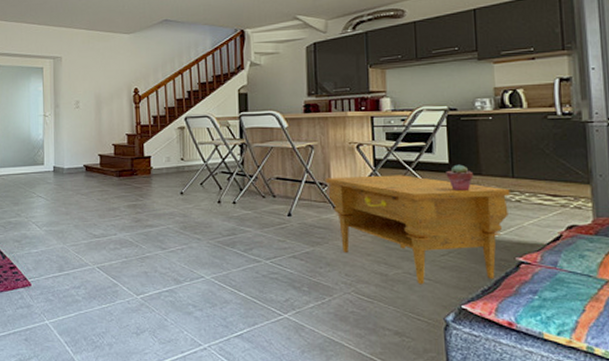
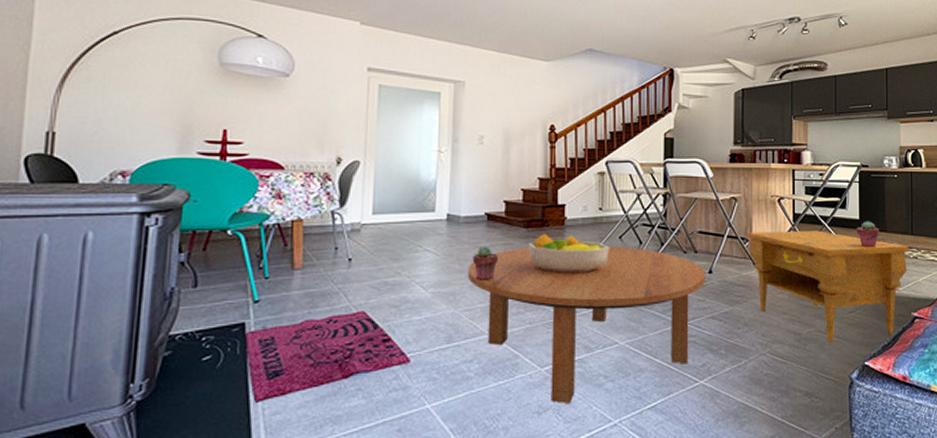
coffee table: none [72,191,285,328] -> present [467,246,706,405]
potted succulent: none [75,193,97,221] -> present [472,246,499,280]
fruit bowl: none [121,182,192,215] -> present [528,234,609,273]

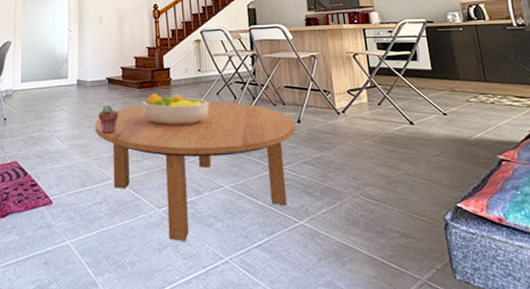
nightstand: present [748,230,909,343] -> none [329,81,486,185]
potted succulent: present [857,221,880,248] -> none [430,71,454,96]

